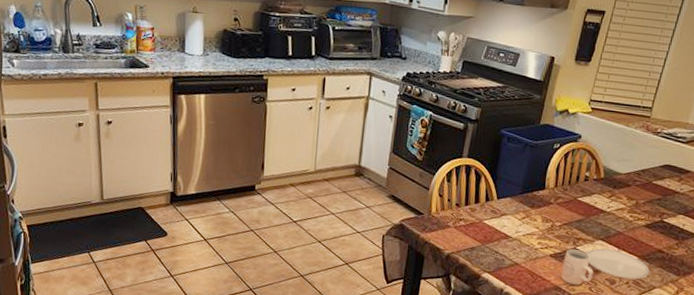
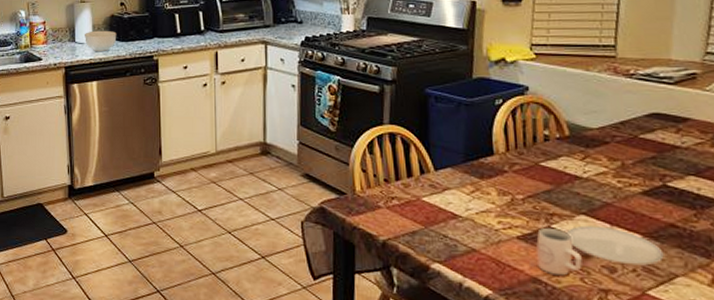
bowl: none [195,43,229,66] -> present [85,30,117,52]

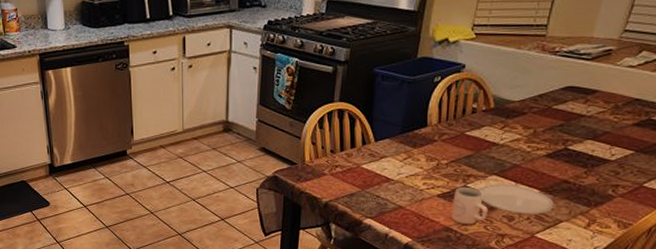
bowl: present [85,30,117,52] -> none [57,16,88,39]

